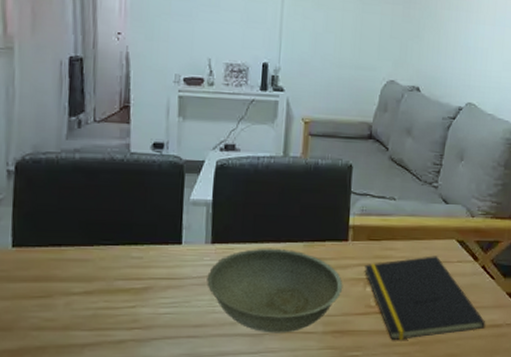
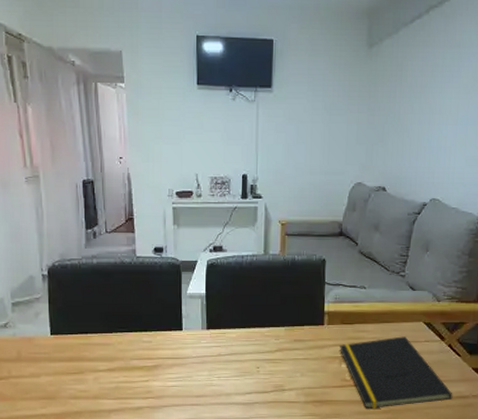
bowl: present [207,248,343,333] -> none [205,332,321,402]

